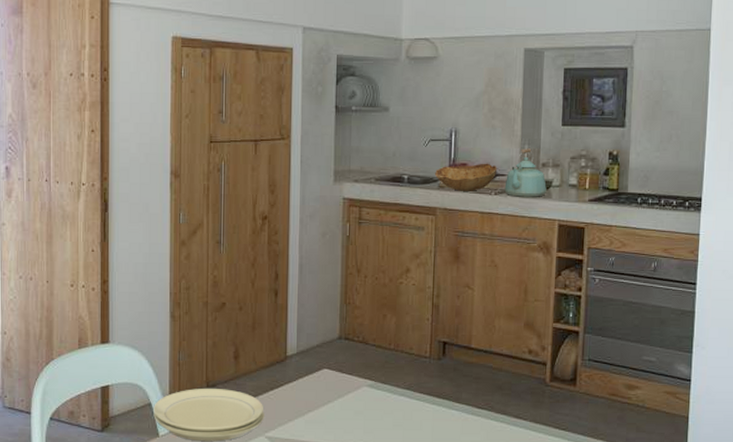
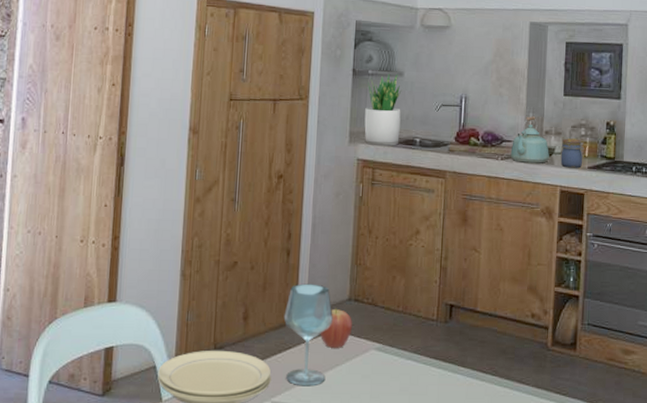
wine glass: none [274,323,324,422] -> present [284,283,333,387]
fruit: none [311,346,344,385] -> present [320,308,353,348]
planter: none [349,108,388,185] -> present [364,73,402,147]
wooden bowl: present [435,163,498,191] -> none [445,129,504,156]
jar: none [559,170,585,201] -> present [560,138,585,169]

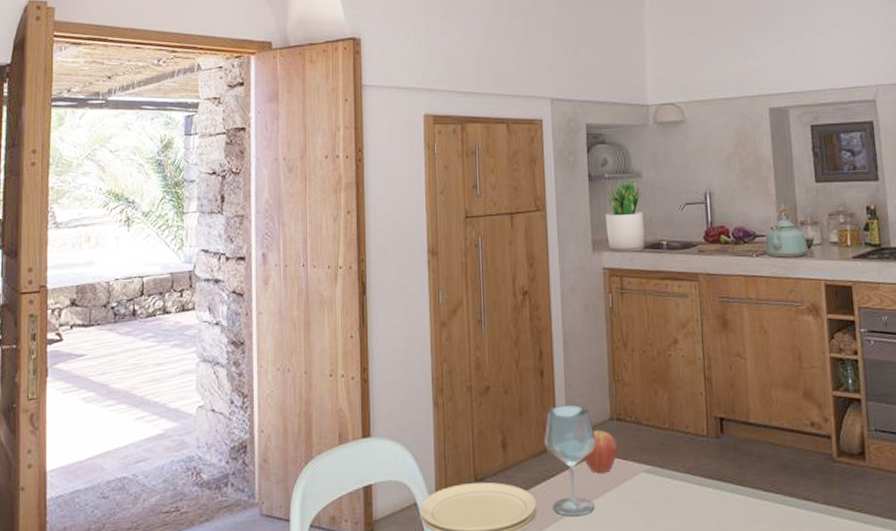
jar: present [560,138,585,169] -> none [820,227,847,260]

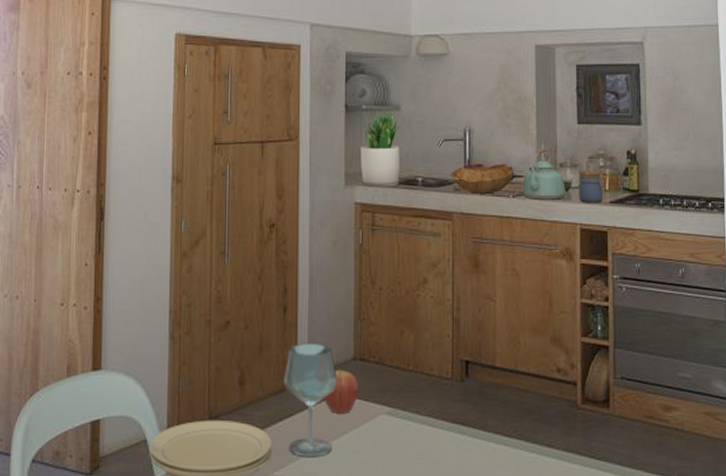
wooden bowl: none [694,224,756,255] -> present [450,164,514,194]
jar: none [820,227,847,260] -> present [578,171,605,204]

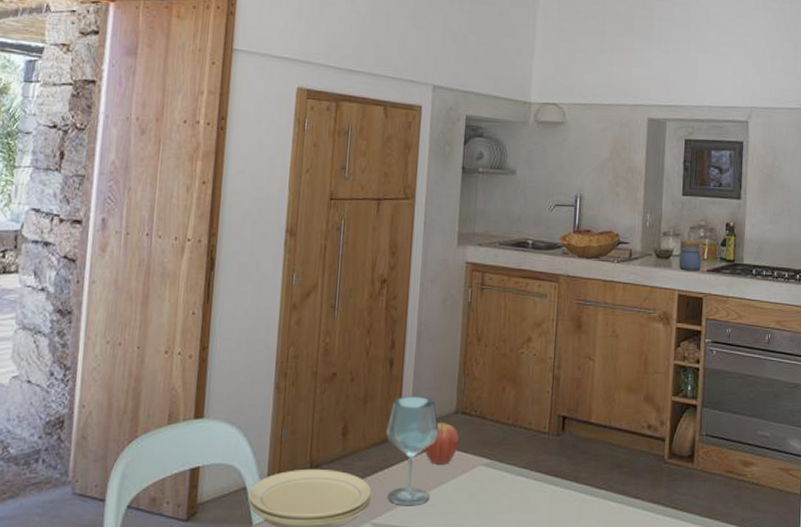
planter: present [361,107,400,188] -> none [474,171,514,249]
kettle: present [522,148,566,201] -> none [626,217,667,267]

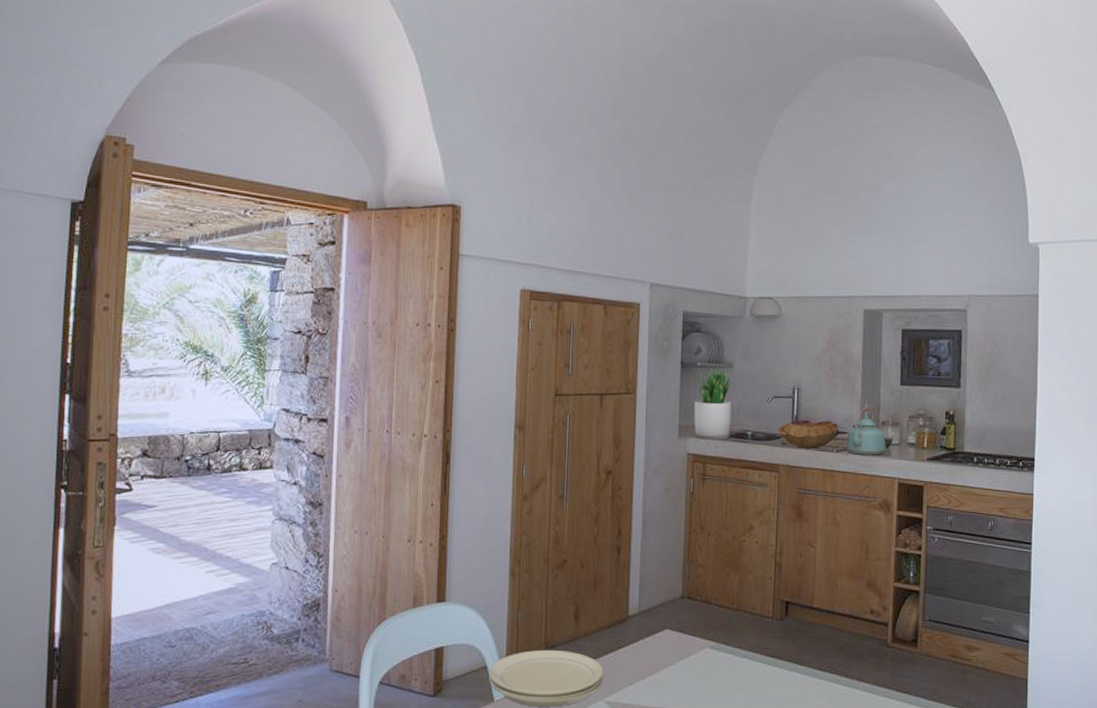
wine glass: present [386,396,439,506] -> none [615,581,666,686]
fruit: present [424,421,460,464] -> none [652,606,686,647]
planter: none [474,171,514,249] -> present [694,365,732,441]
kettle: none [626,217,667,267] -> present [845,407,886,456]
jar: present [679,240,704,272] -> none [898,429,923,460]

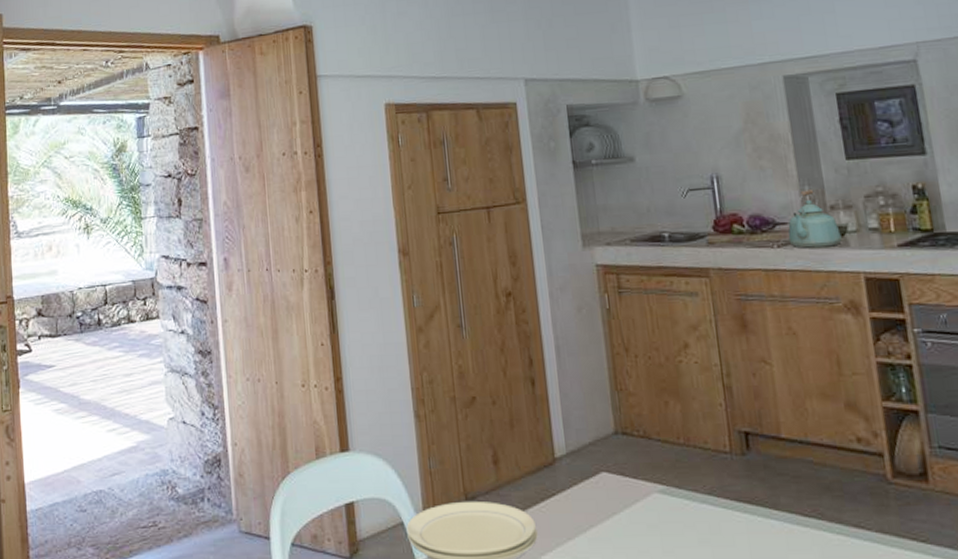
planter: present [694,365,732,441] -> none [593,160,644,248]
wooden bowl: present [778,420,839,449] -> none [700,211,776,247]

